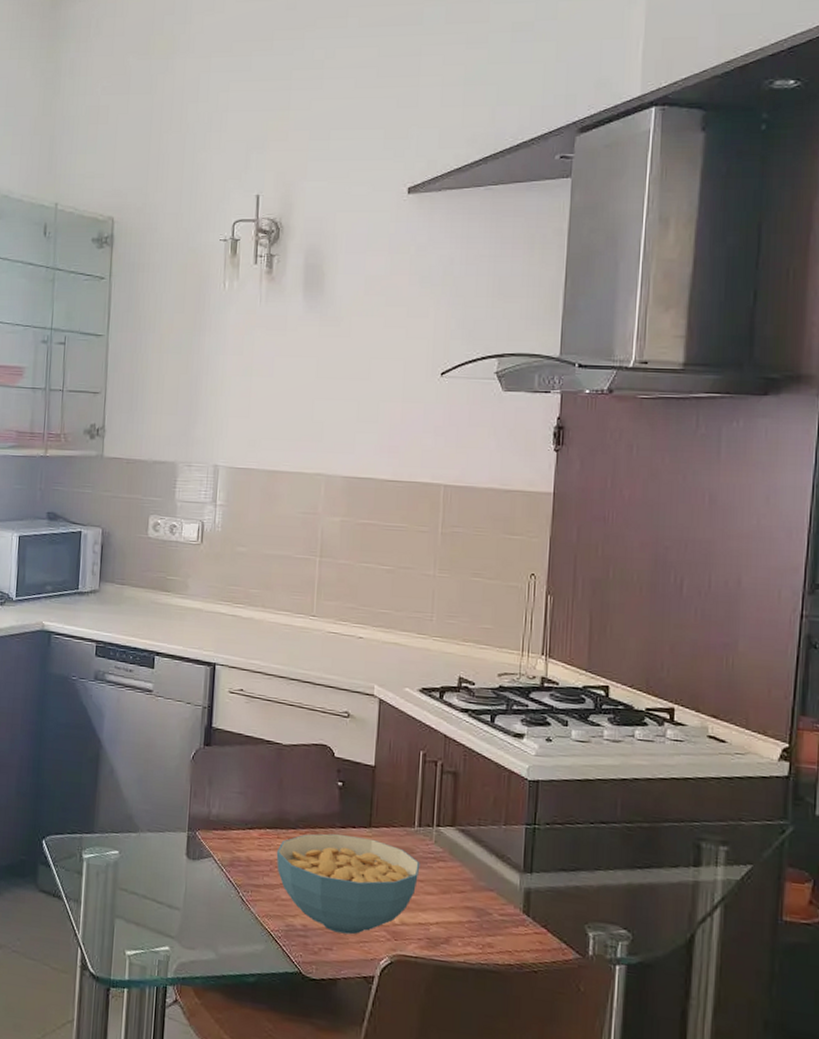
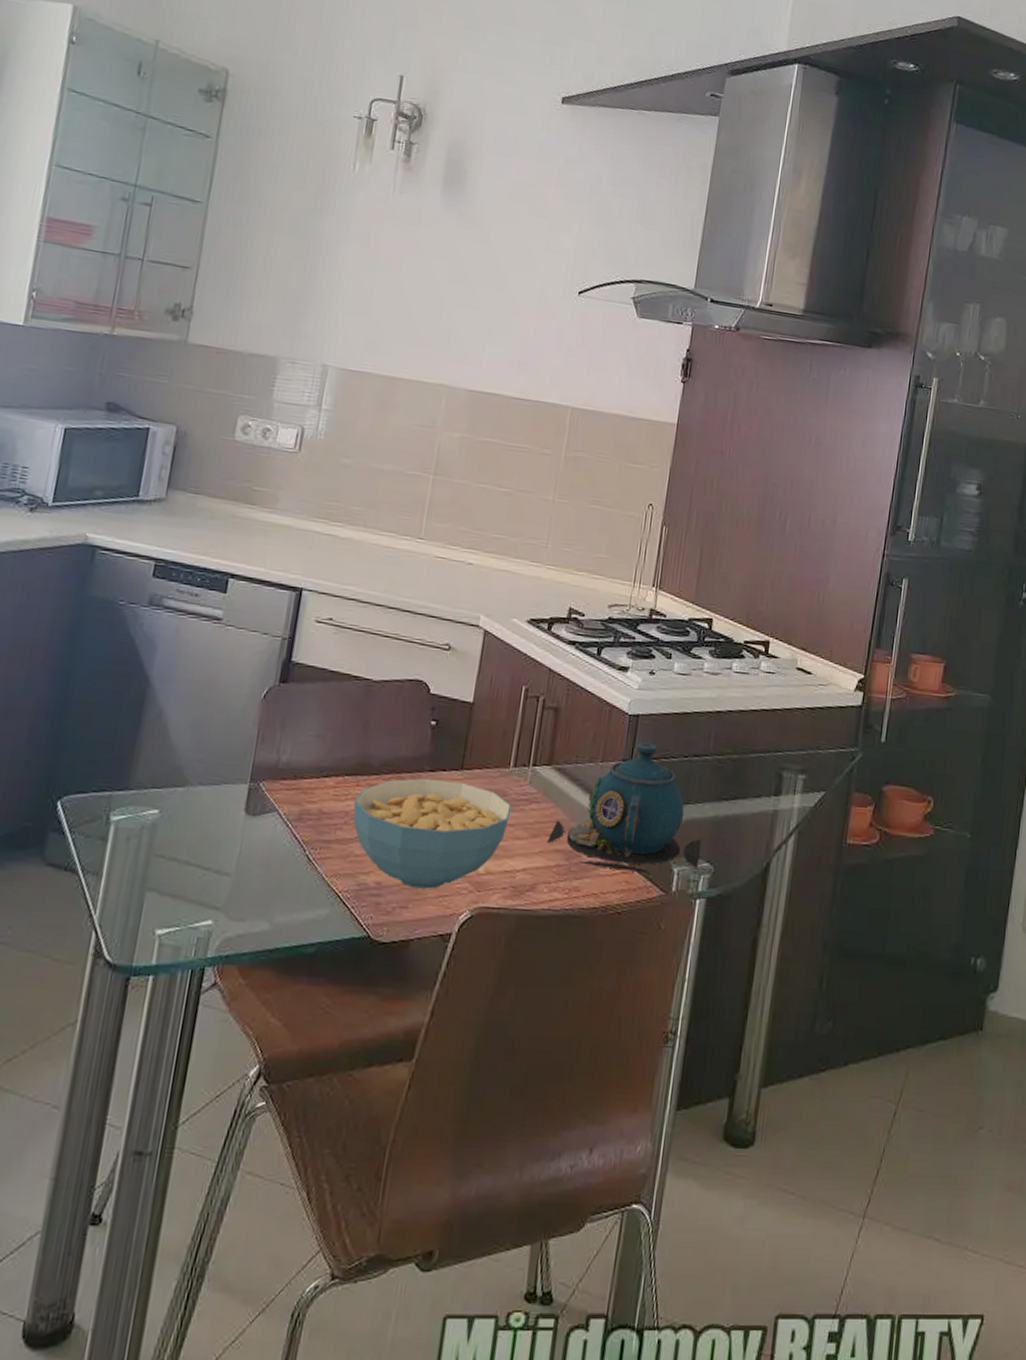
teapot: none [456,807,616,936] -> present [546,742,701,874]

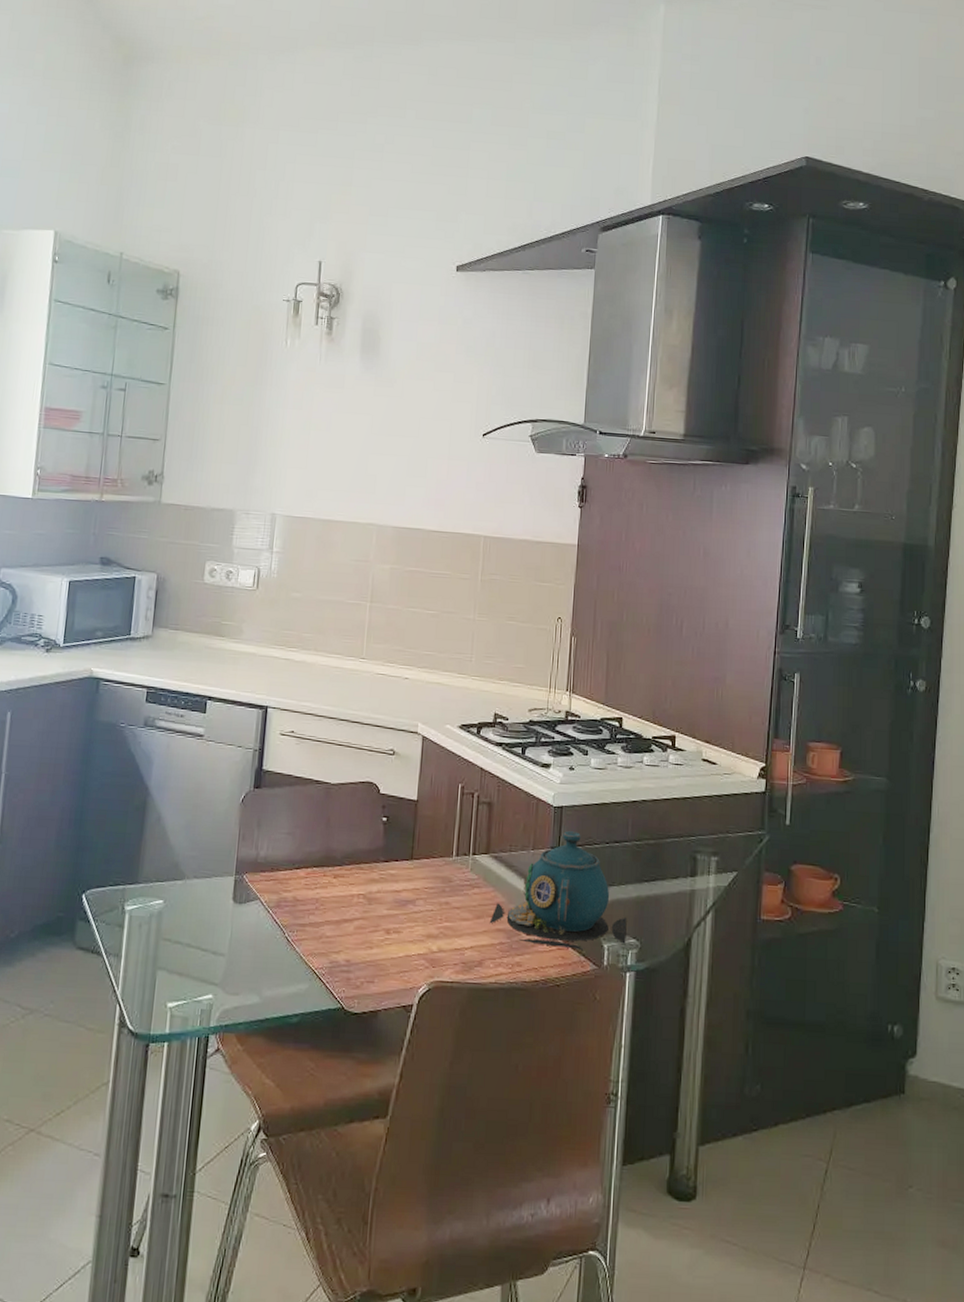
cereal bowl: present [353,778,512,889] -> none [322,867,457,966]

